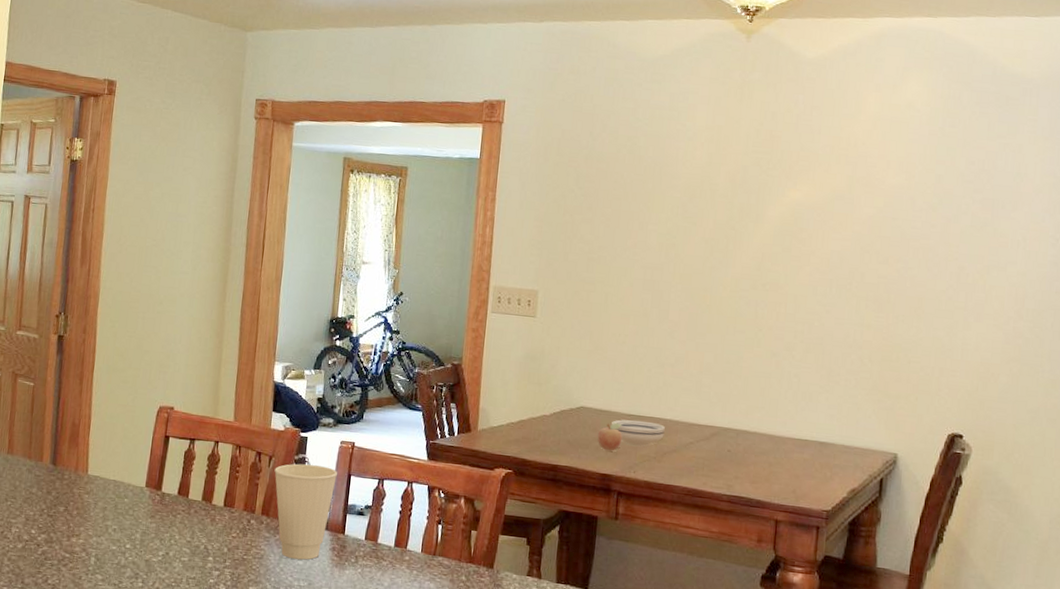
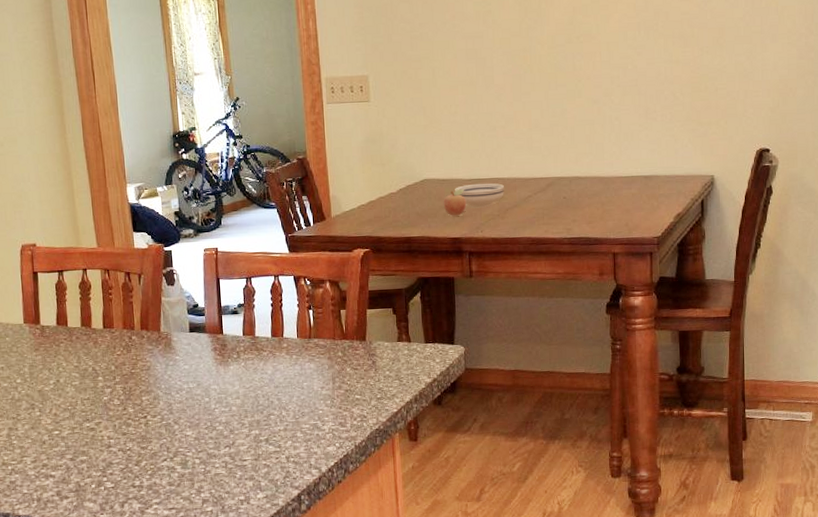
cup: present [274,463,338,560] -> none [145,275,207,365]

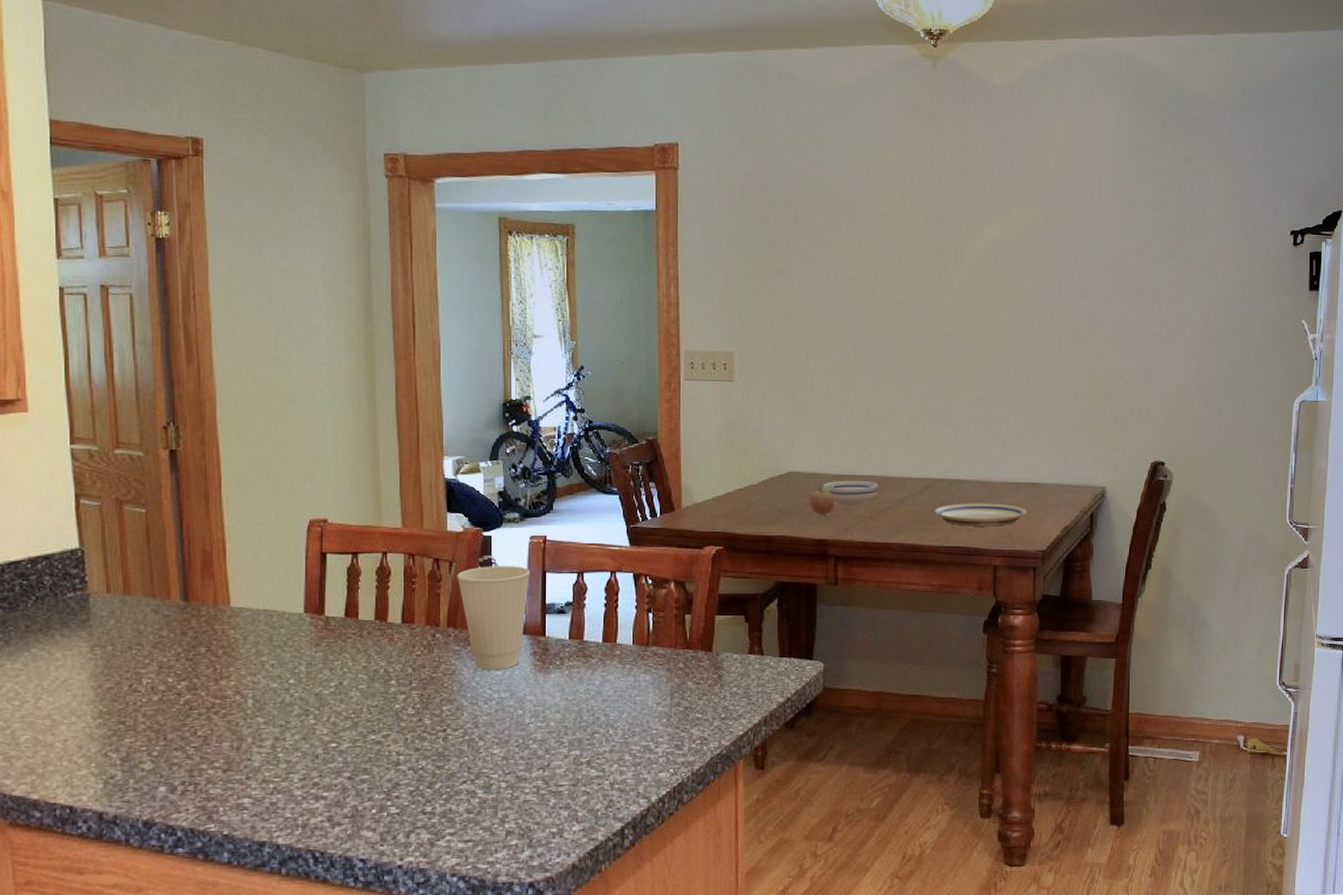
cup: none [145,275,207,365] -> present [457,566,531,670]
plate: none [556,196,642,219] -> present [934,503,1027,526]

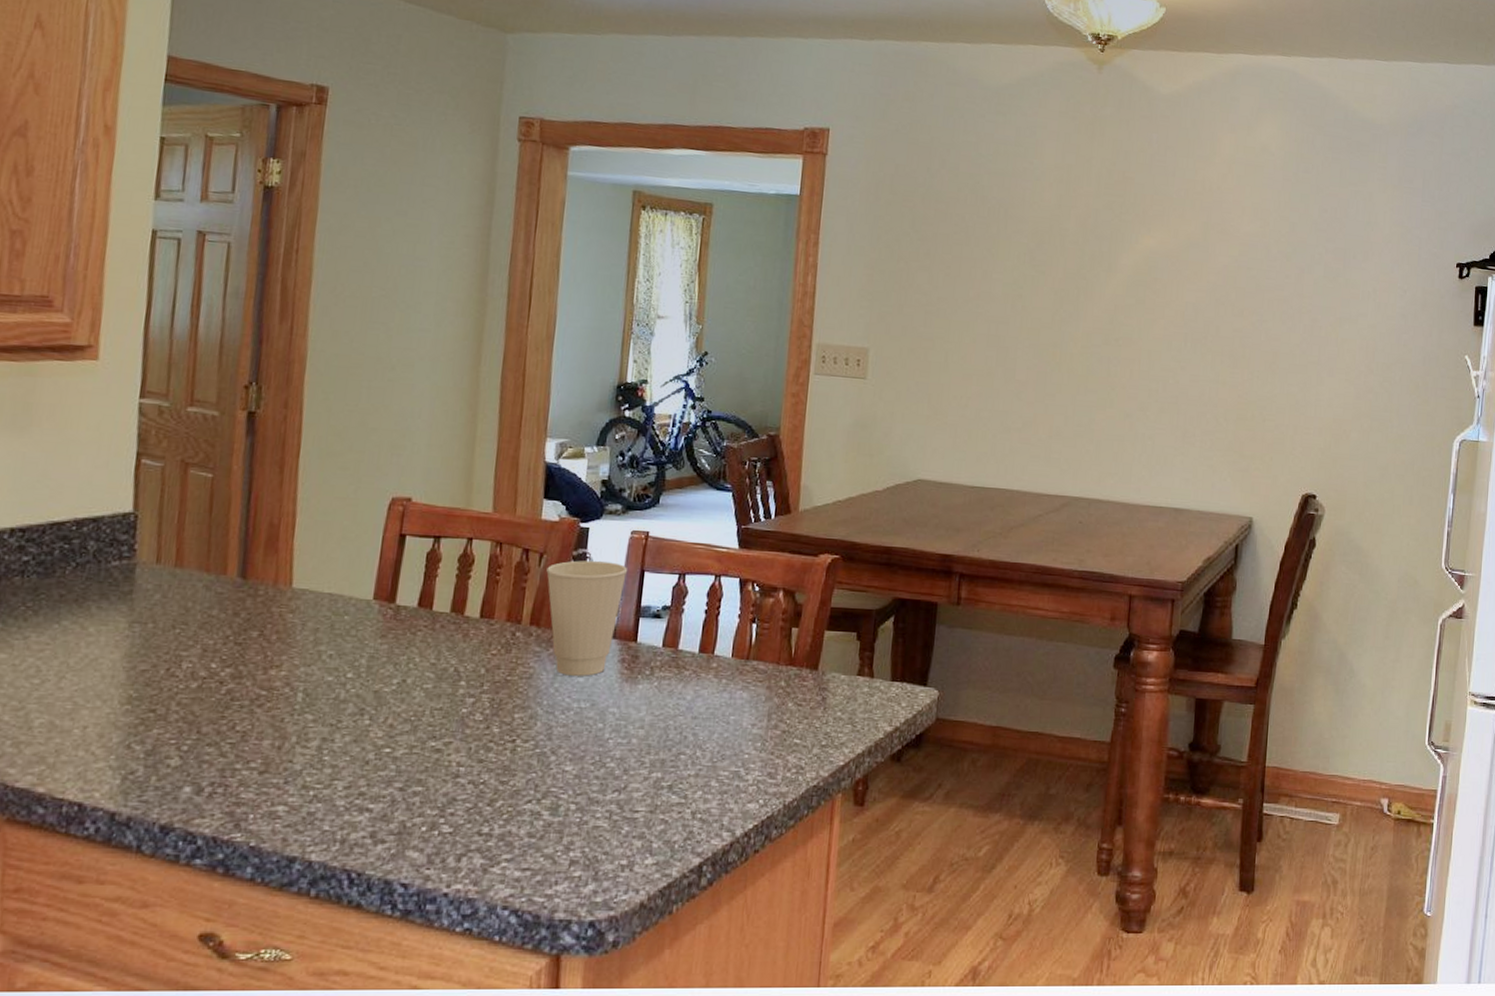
fruit: present [809,485,836,515] -> none [936,496,965,529]
bowl: present [823,480,878,506] -> none [953,492,1012,521]
plate: present [934,503,1027,526] -> none [1069,525,1169,553]

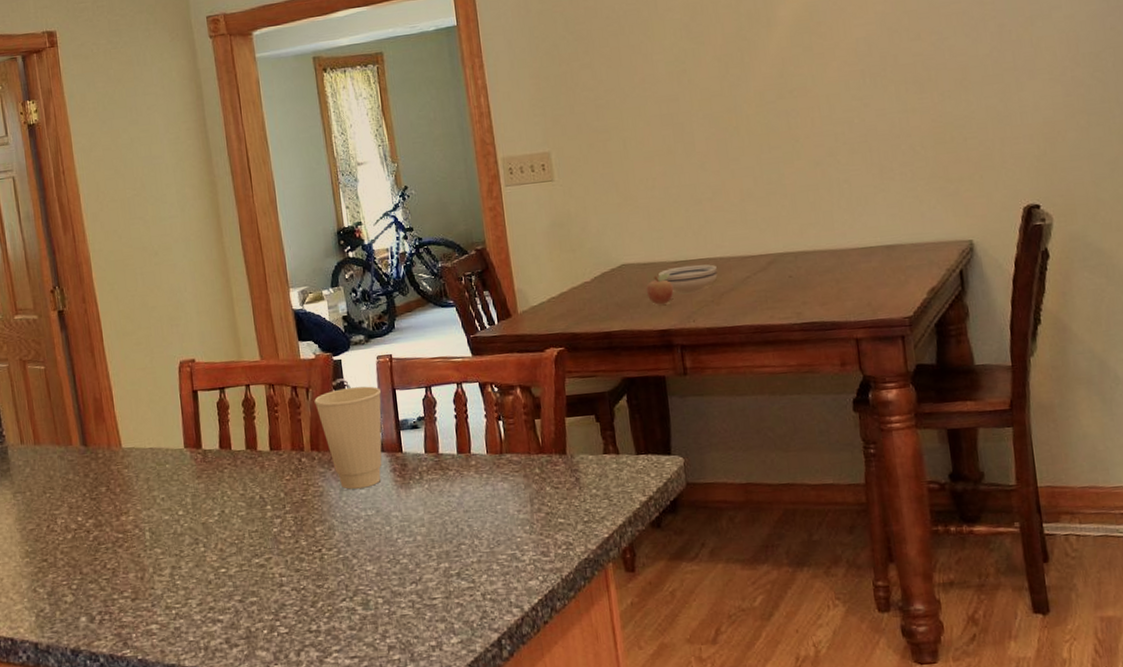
fruit: none [936,496,965,529] -> present [646,273,674,305]
bowl: none [953,492,1012,521] -> present [658,264,718,294]

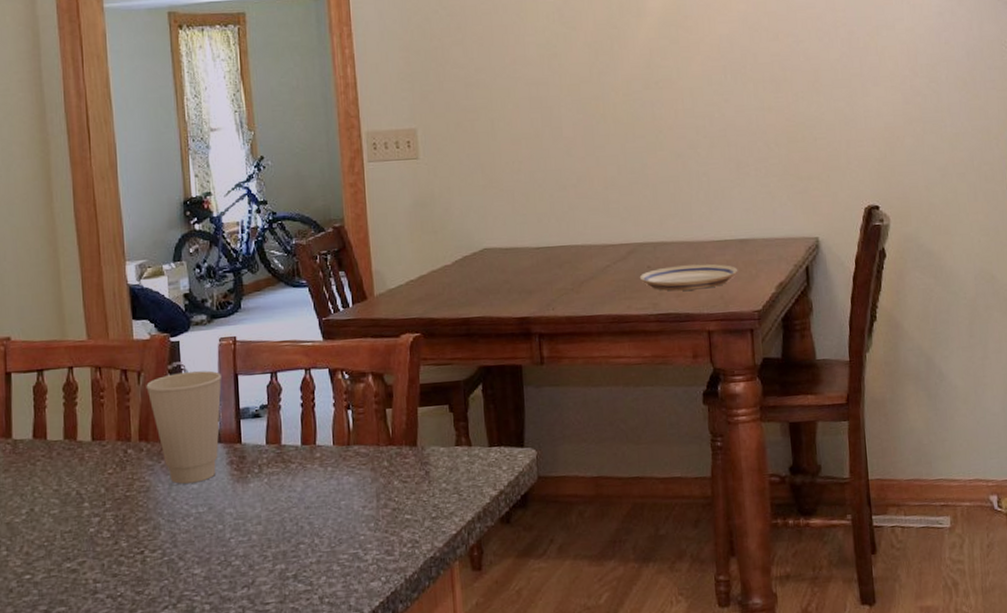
fruit: present [646,273,674,305] -> none [507,259,535,292]
bowl: present [658,264,718,294] -> none [520,251,578,281]
plate: none [781,271,886,300] -> present [639,263,738,291]

